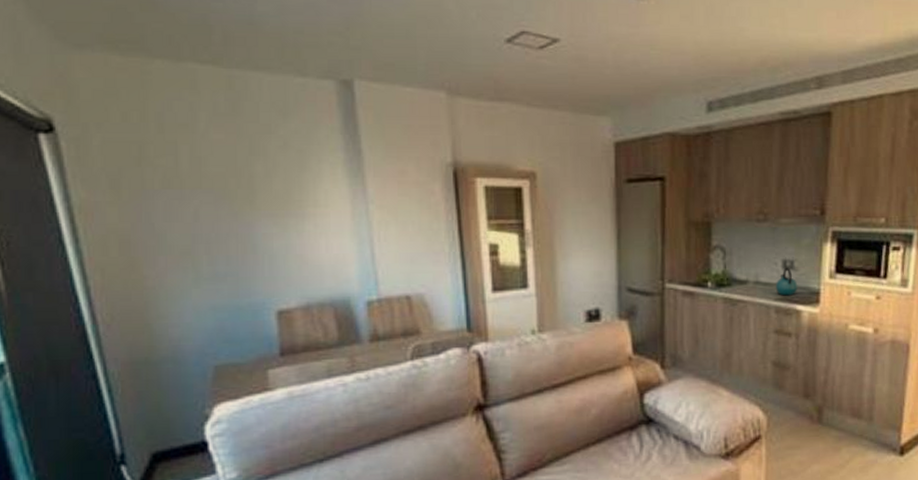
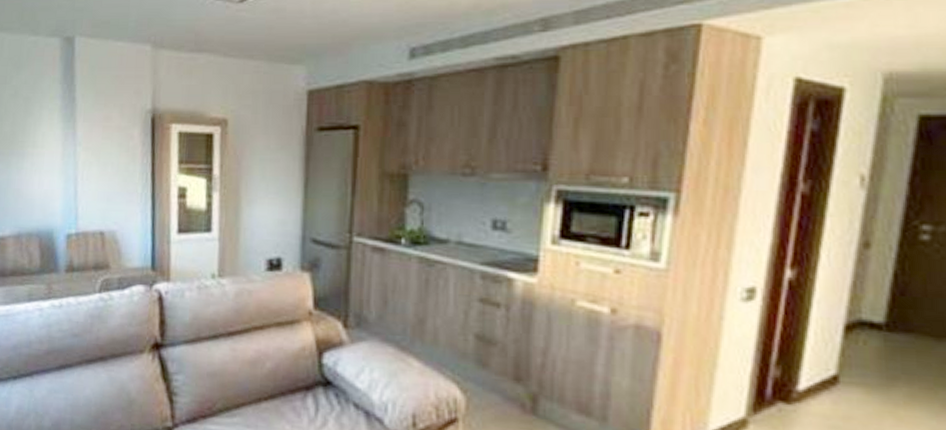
kettle: present [775,267,798,296] -> none [482,228,511,261]

